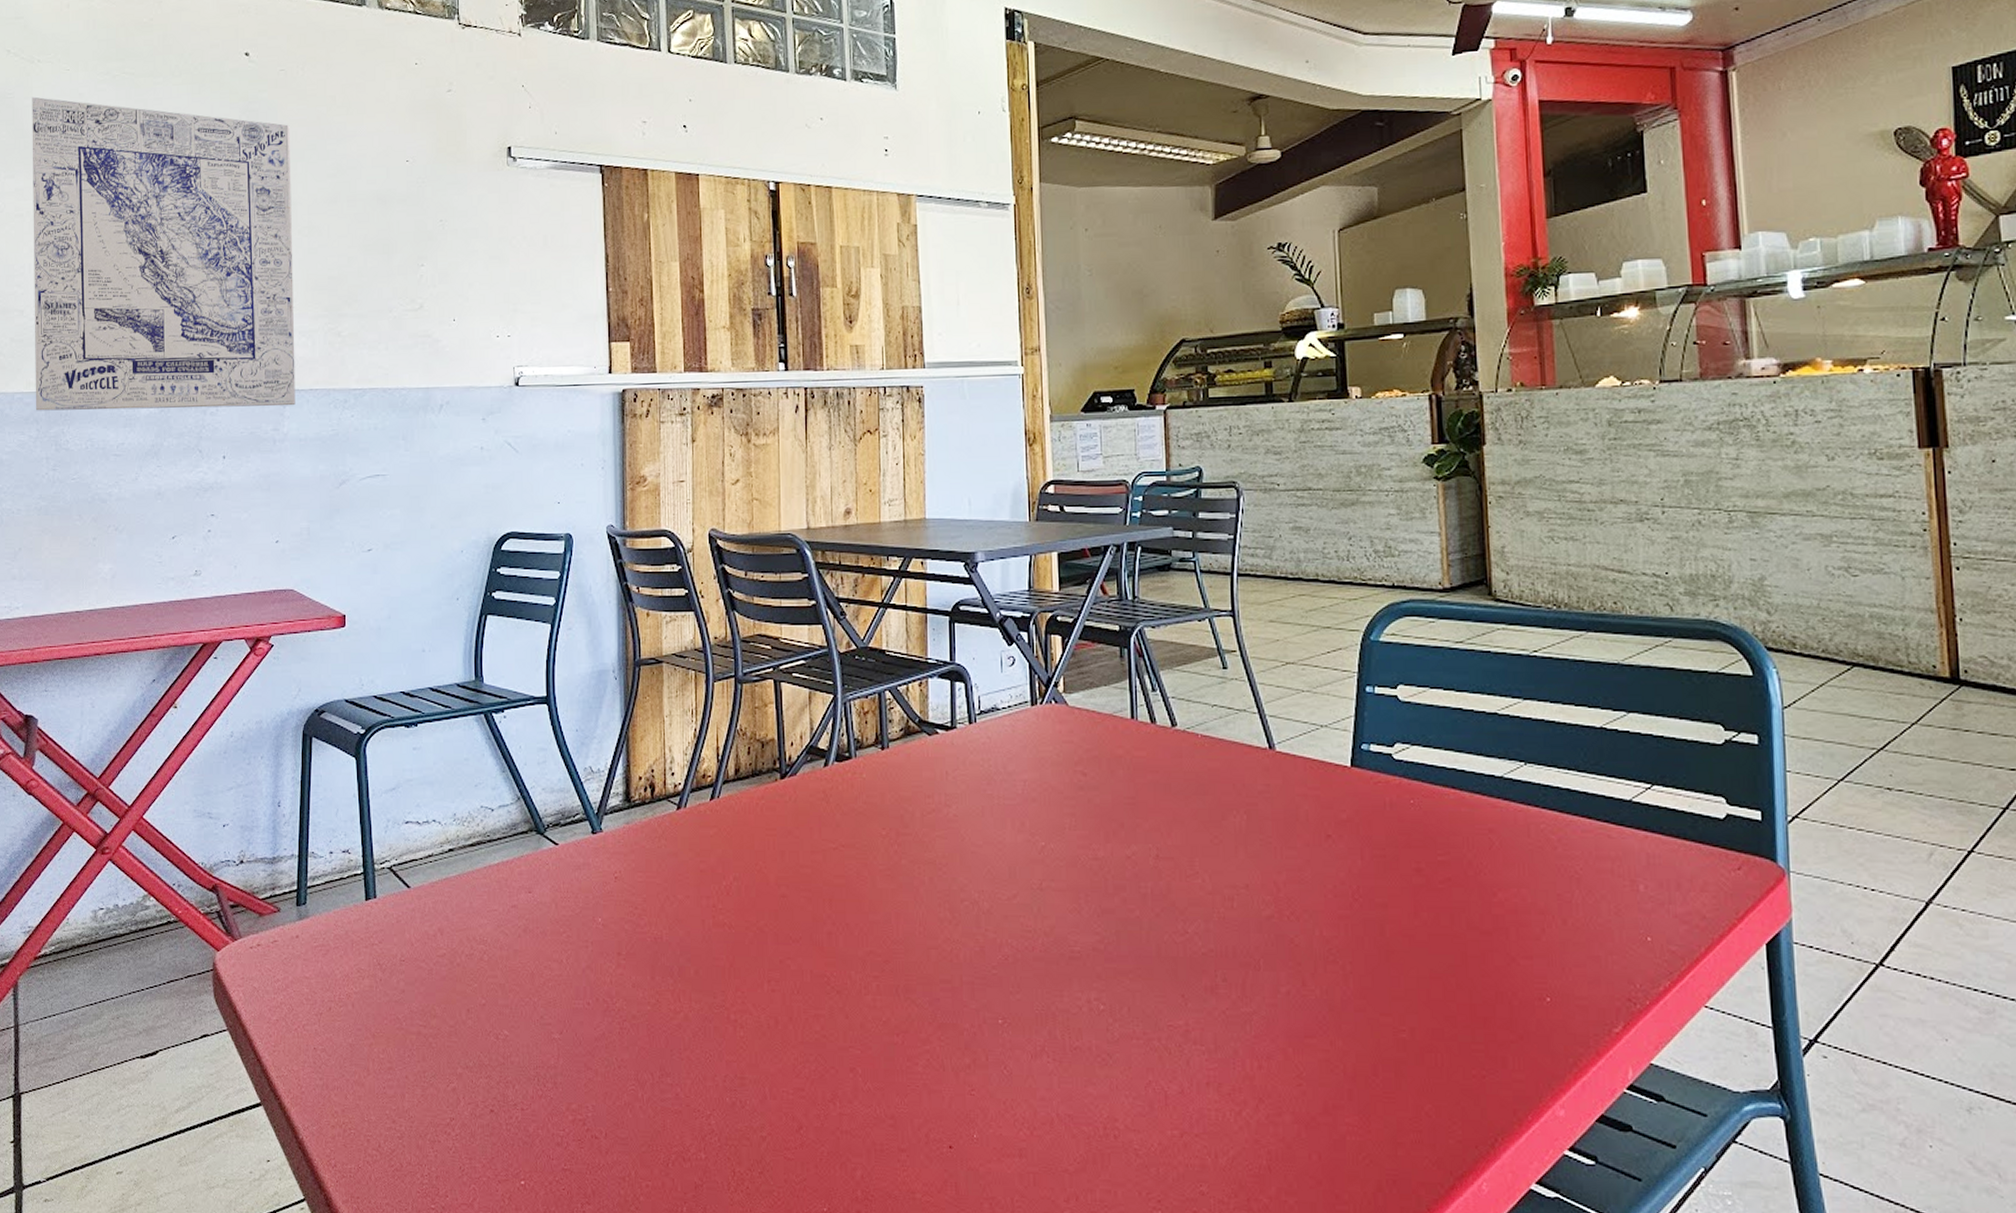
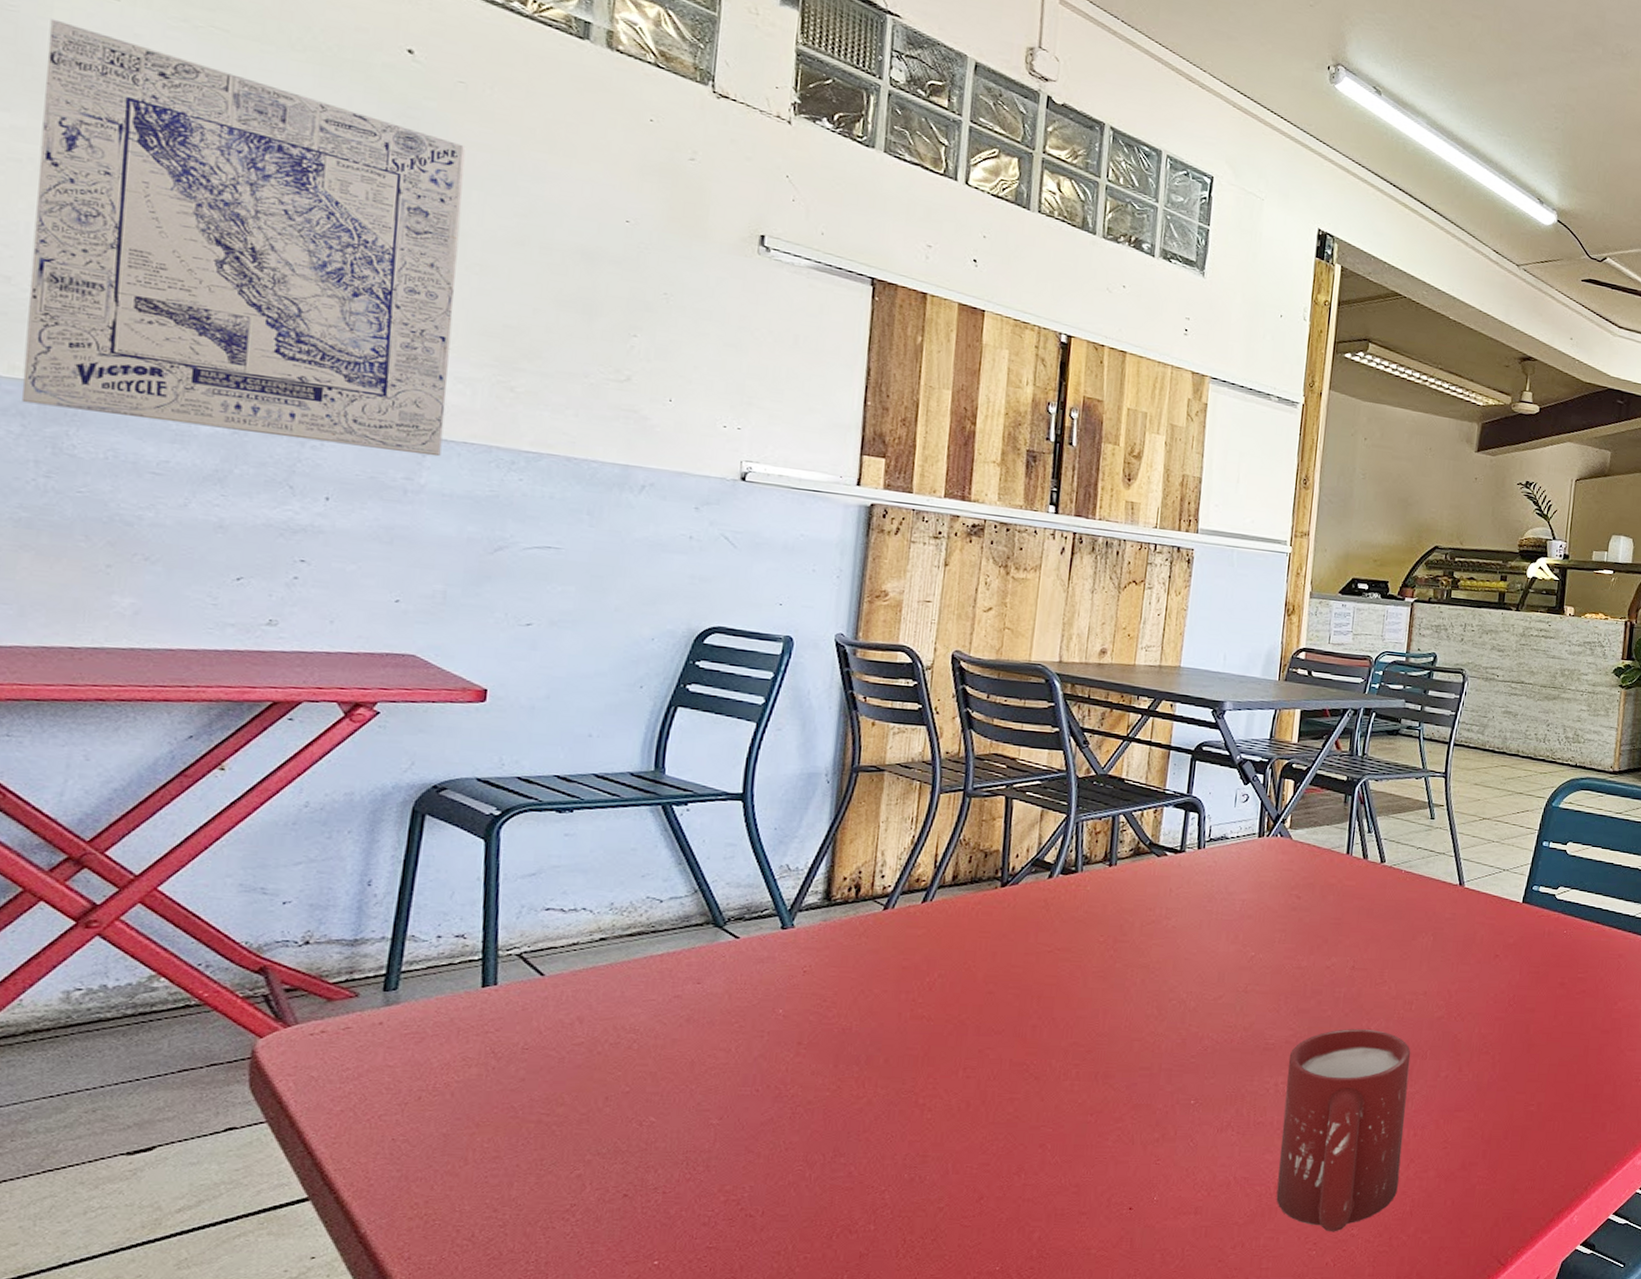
cup: none [1099,931,1248,1188] -> present [1276,1028,1411,1232]

